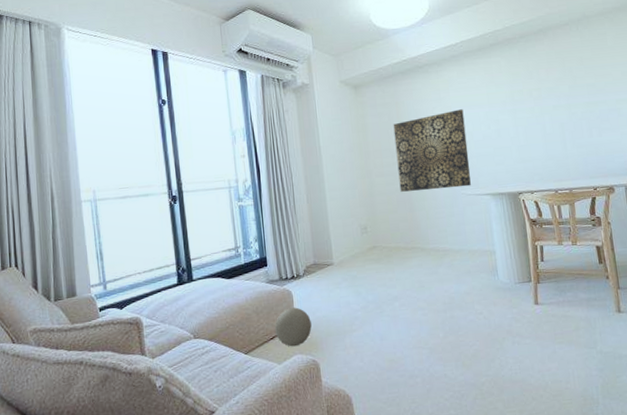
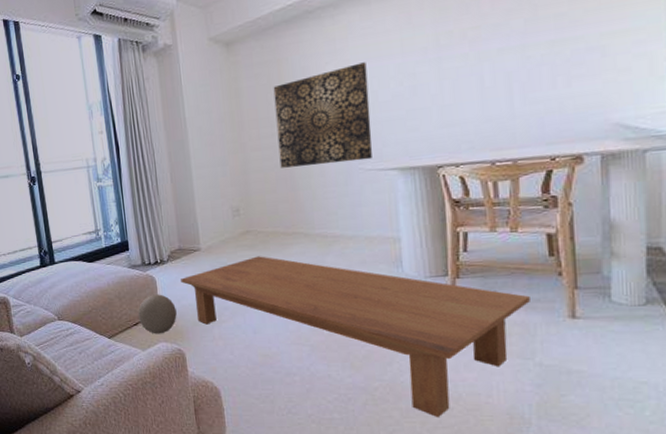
coffee table: none [315,268,590,406] -> present [181,256,530,418]

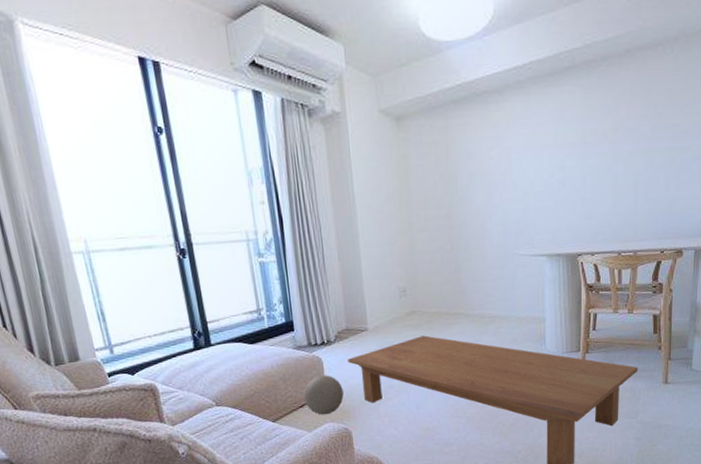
wall art: present [273,62,372,168] -> none [441,151,527,250]

